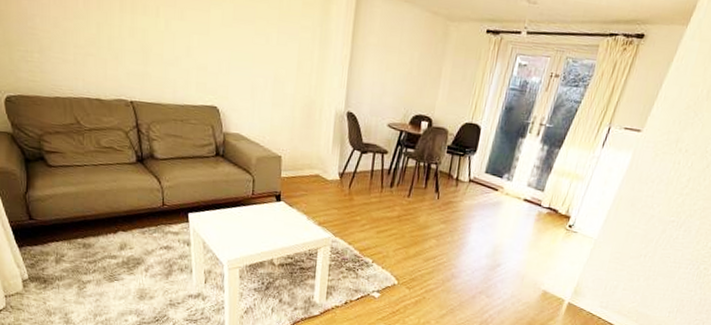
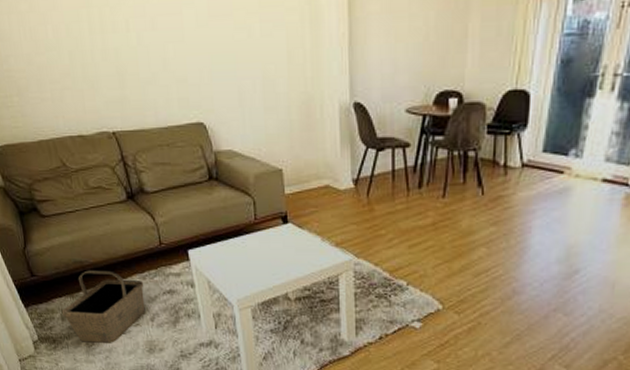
basket: none [56,220,143,289] -> present [61,270,146,344]

